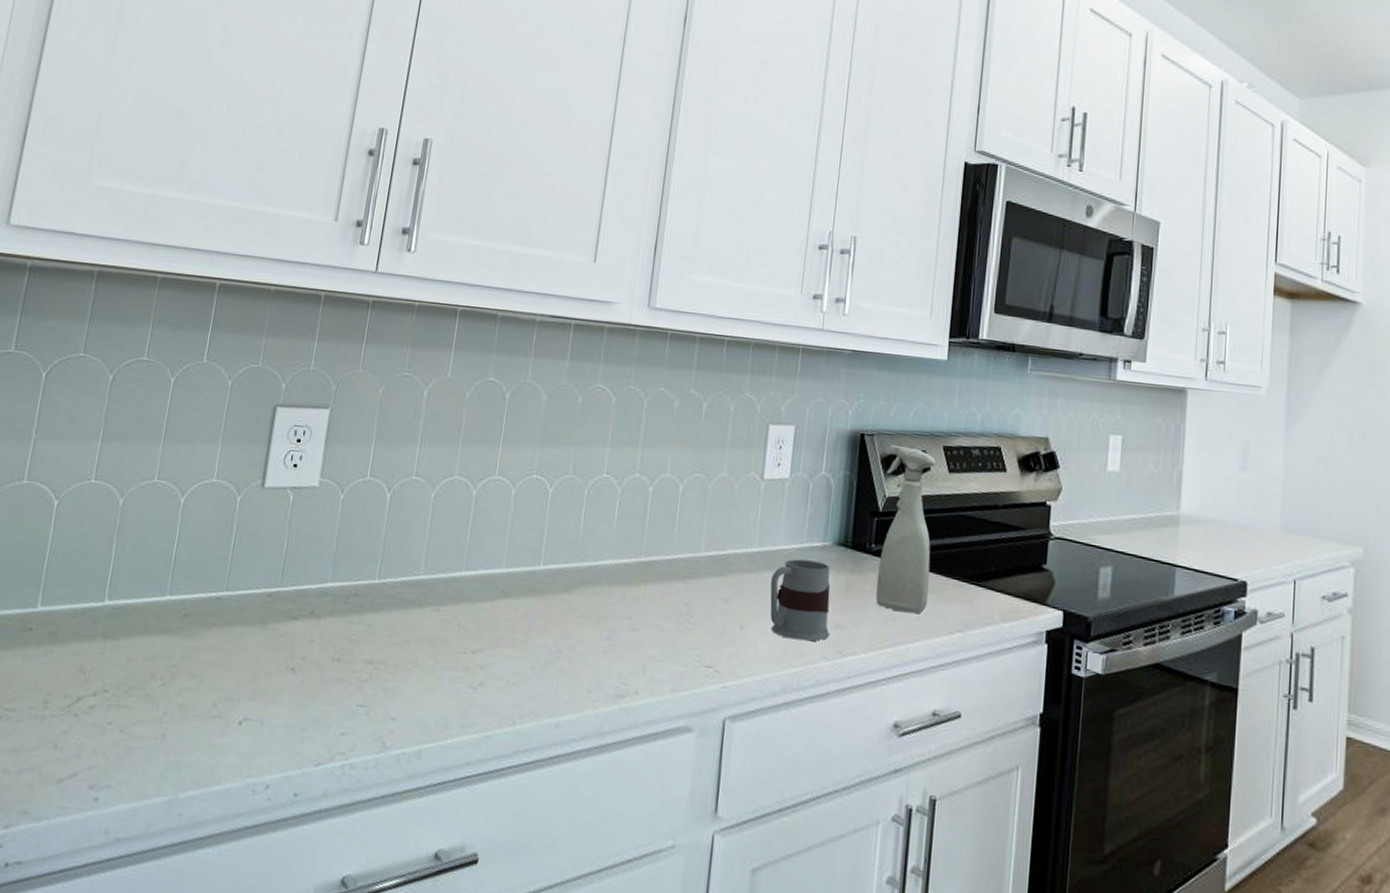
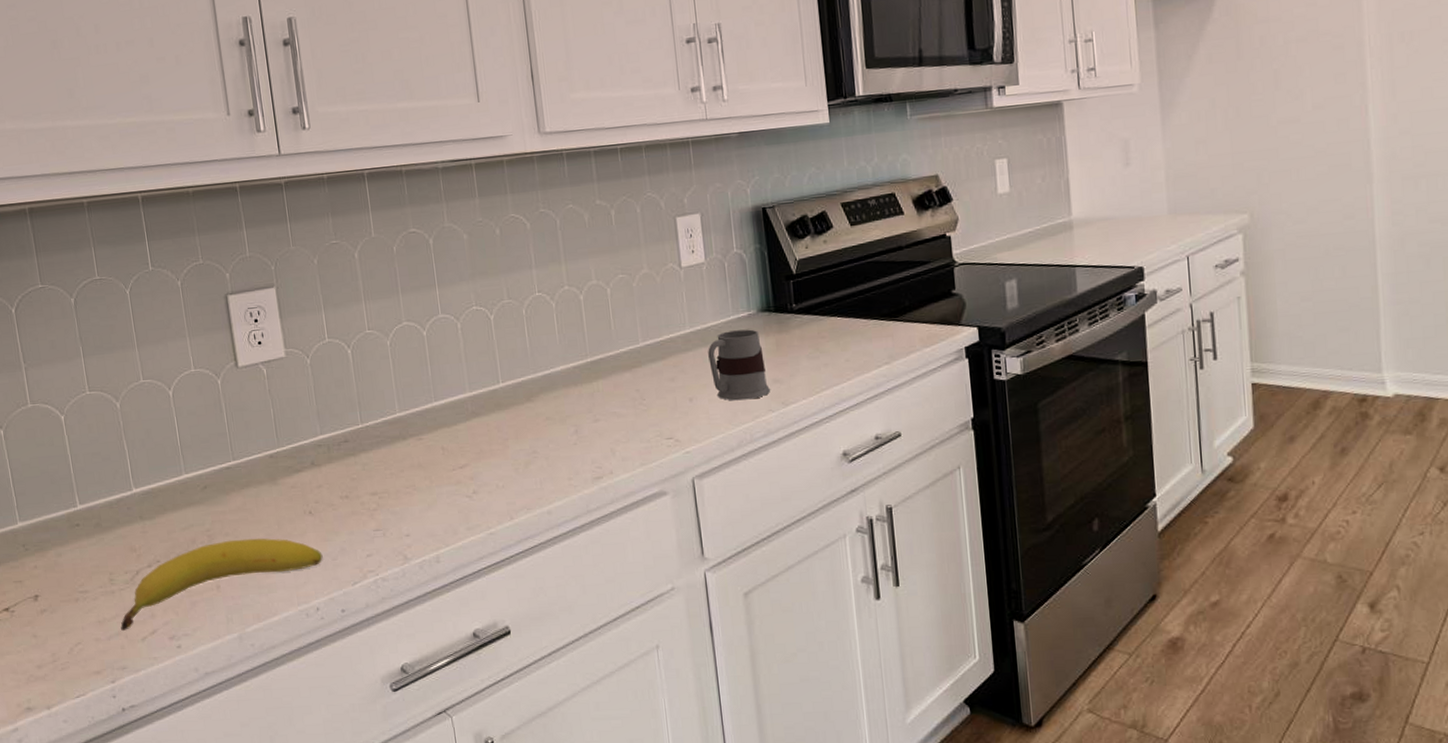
fruit: none [37,682,292,768] -> present [121,538,323,632]
spray bottle: present [875,445,937,614] -> none [791,210,853,358]

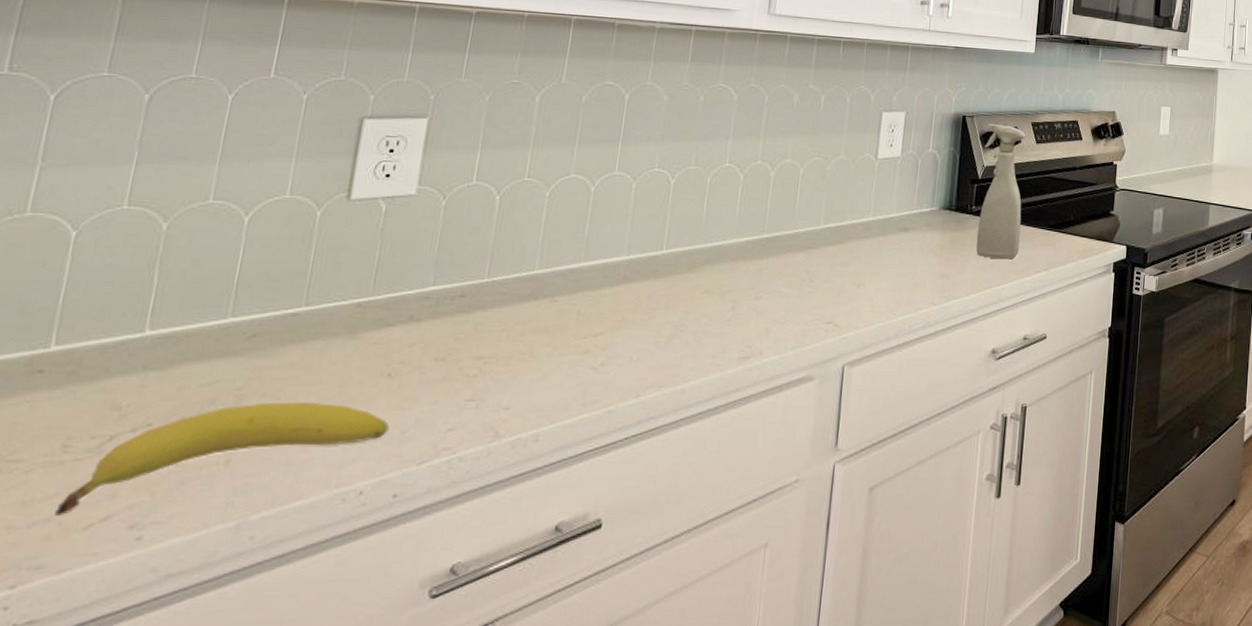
mug: present [708,329,770,401] -> none [884,224,937,291]
spray bottle: none [791,210,853,358] -> present [976,124,1026,260]

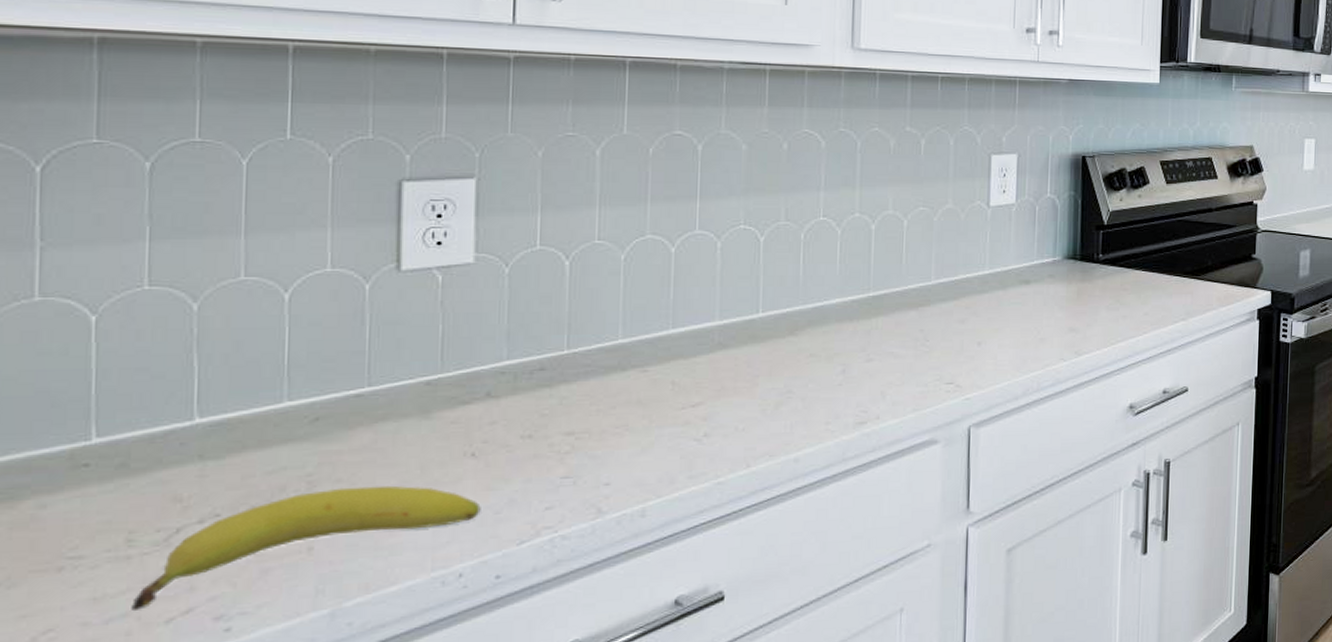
spray bottle: present [976,124,1026,260] -> none [1105,164,1155,310]

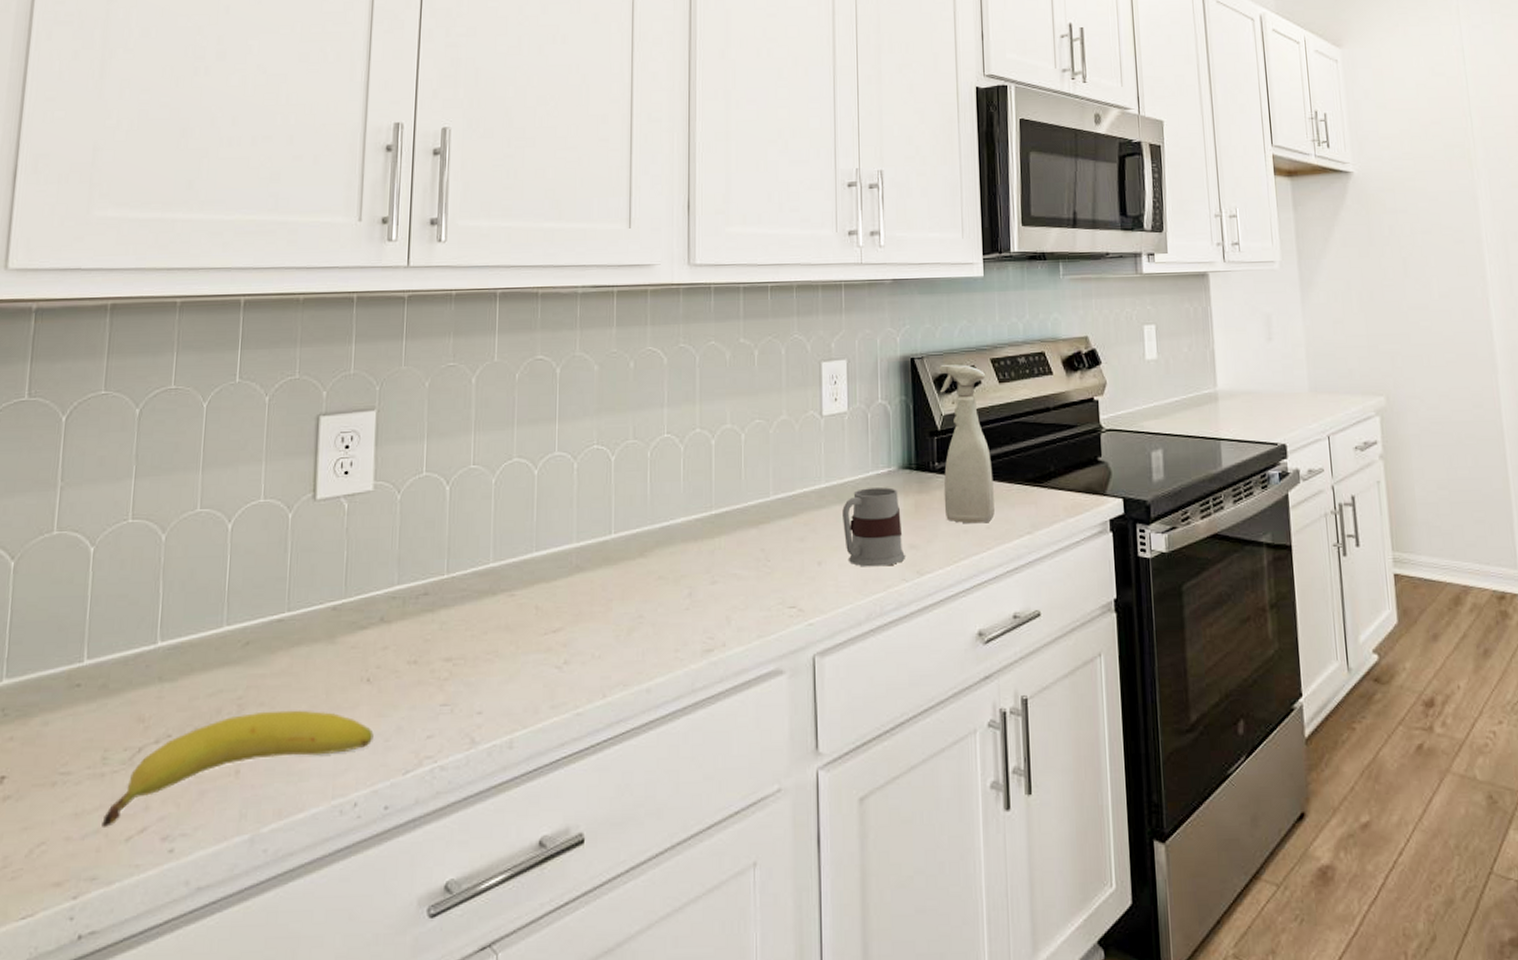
mug: none [1005,276,1065,348] -> present [842,487,905,567]
spray bottle: none [1105,164,1155,310] -> present [939,364,995,524]

